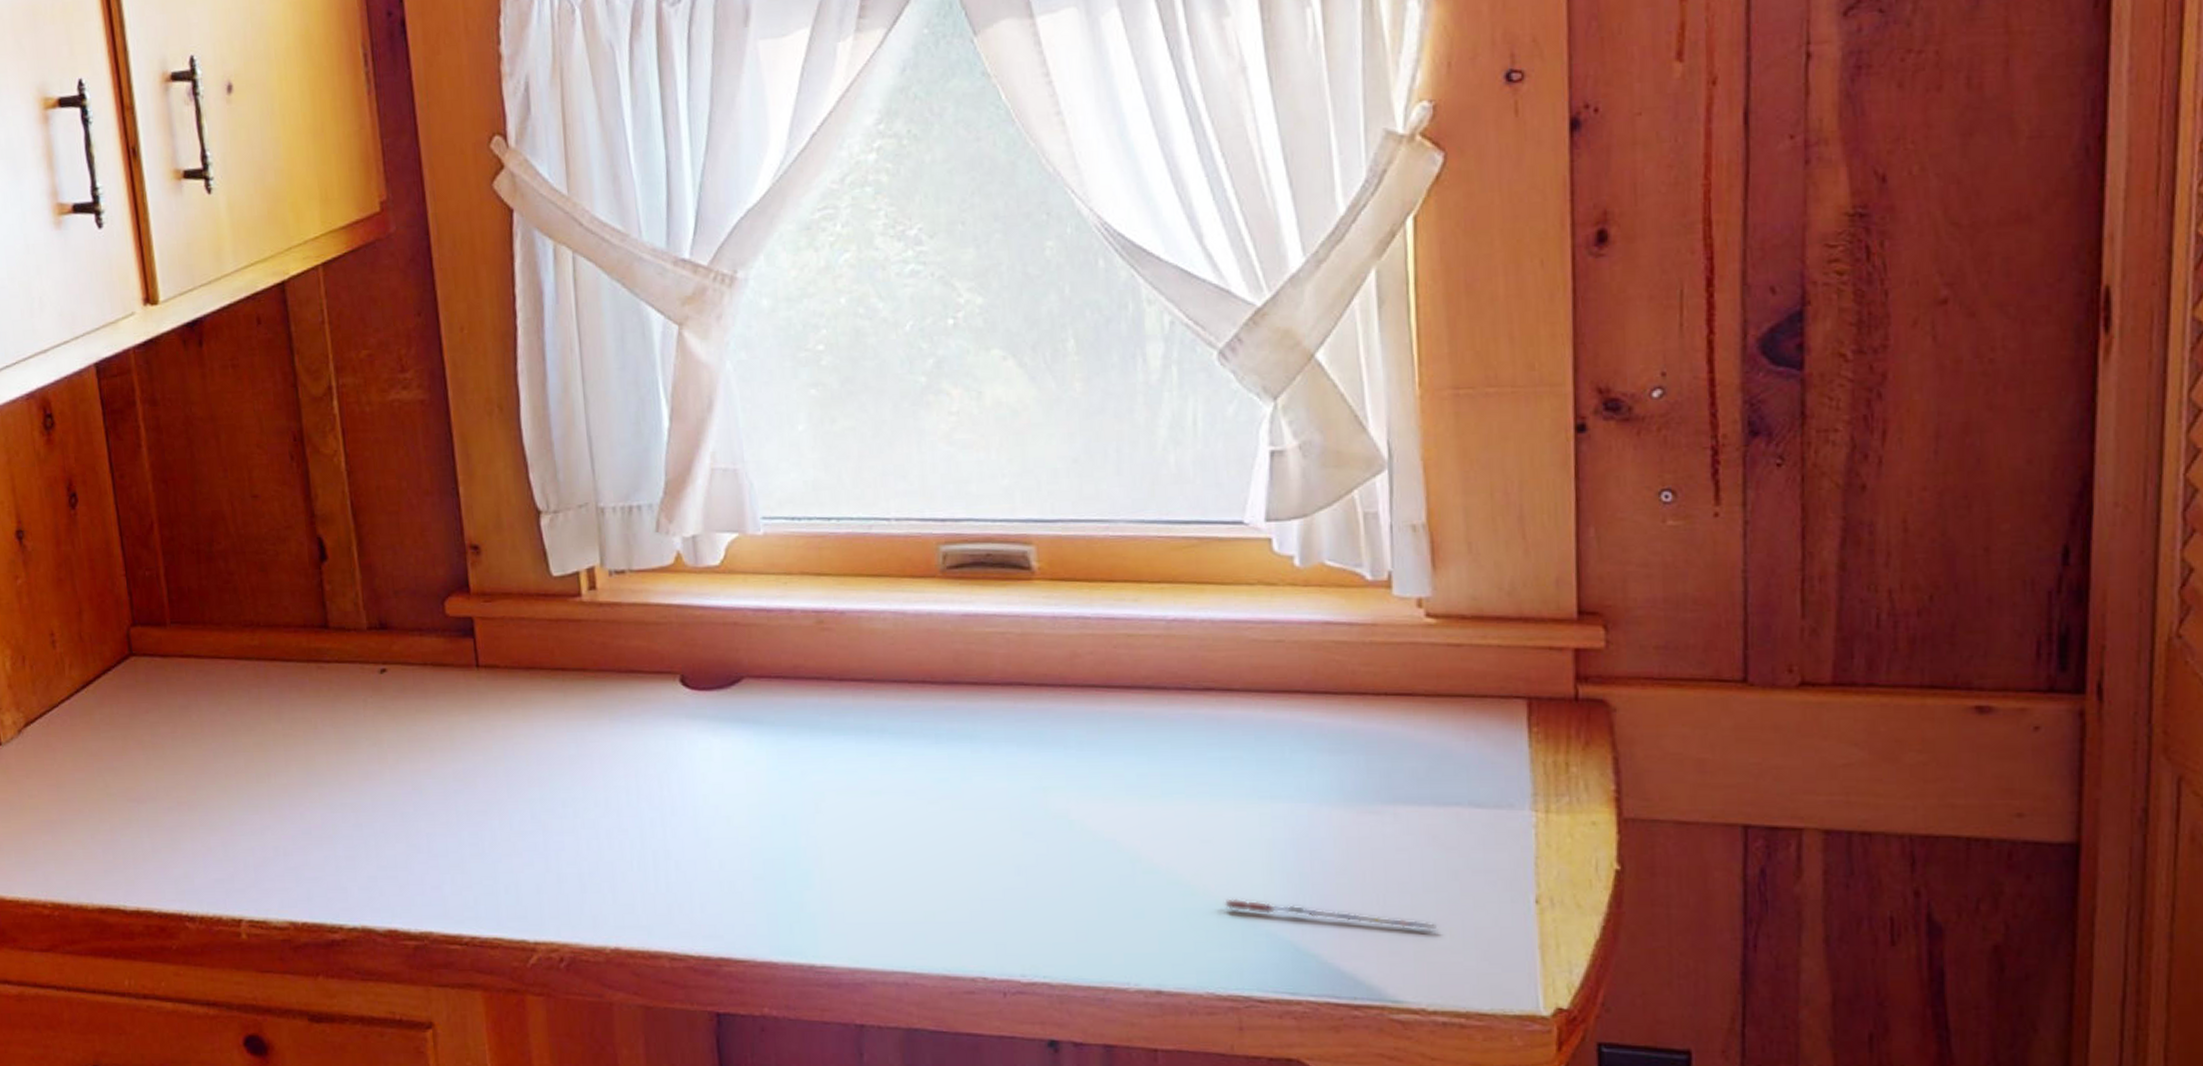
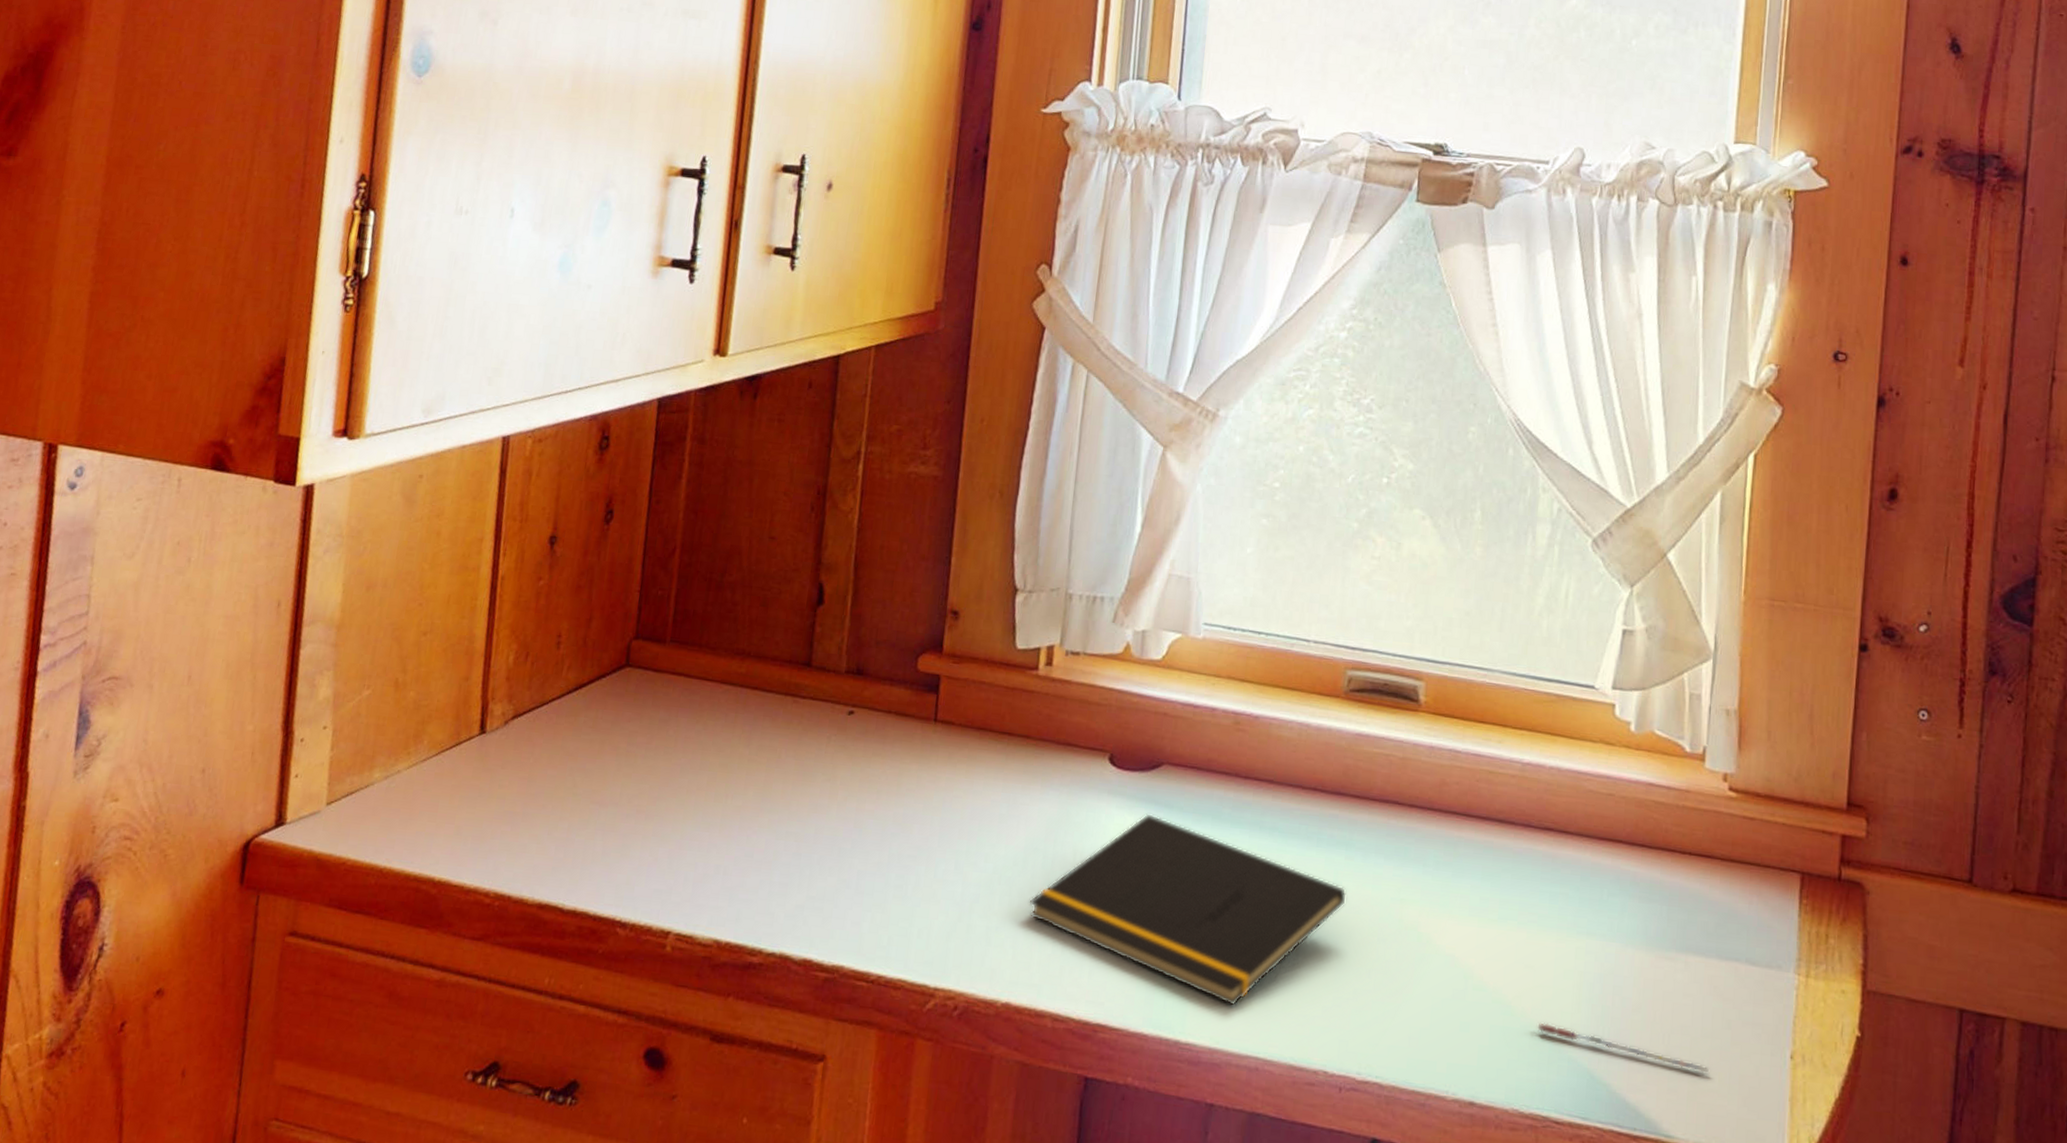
notepad: none [620,733,979,922] -> present [1029,813,1347,1006]

